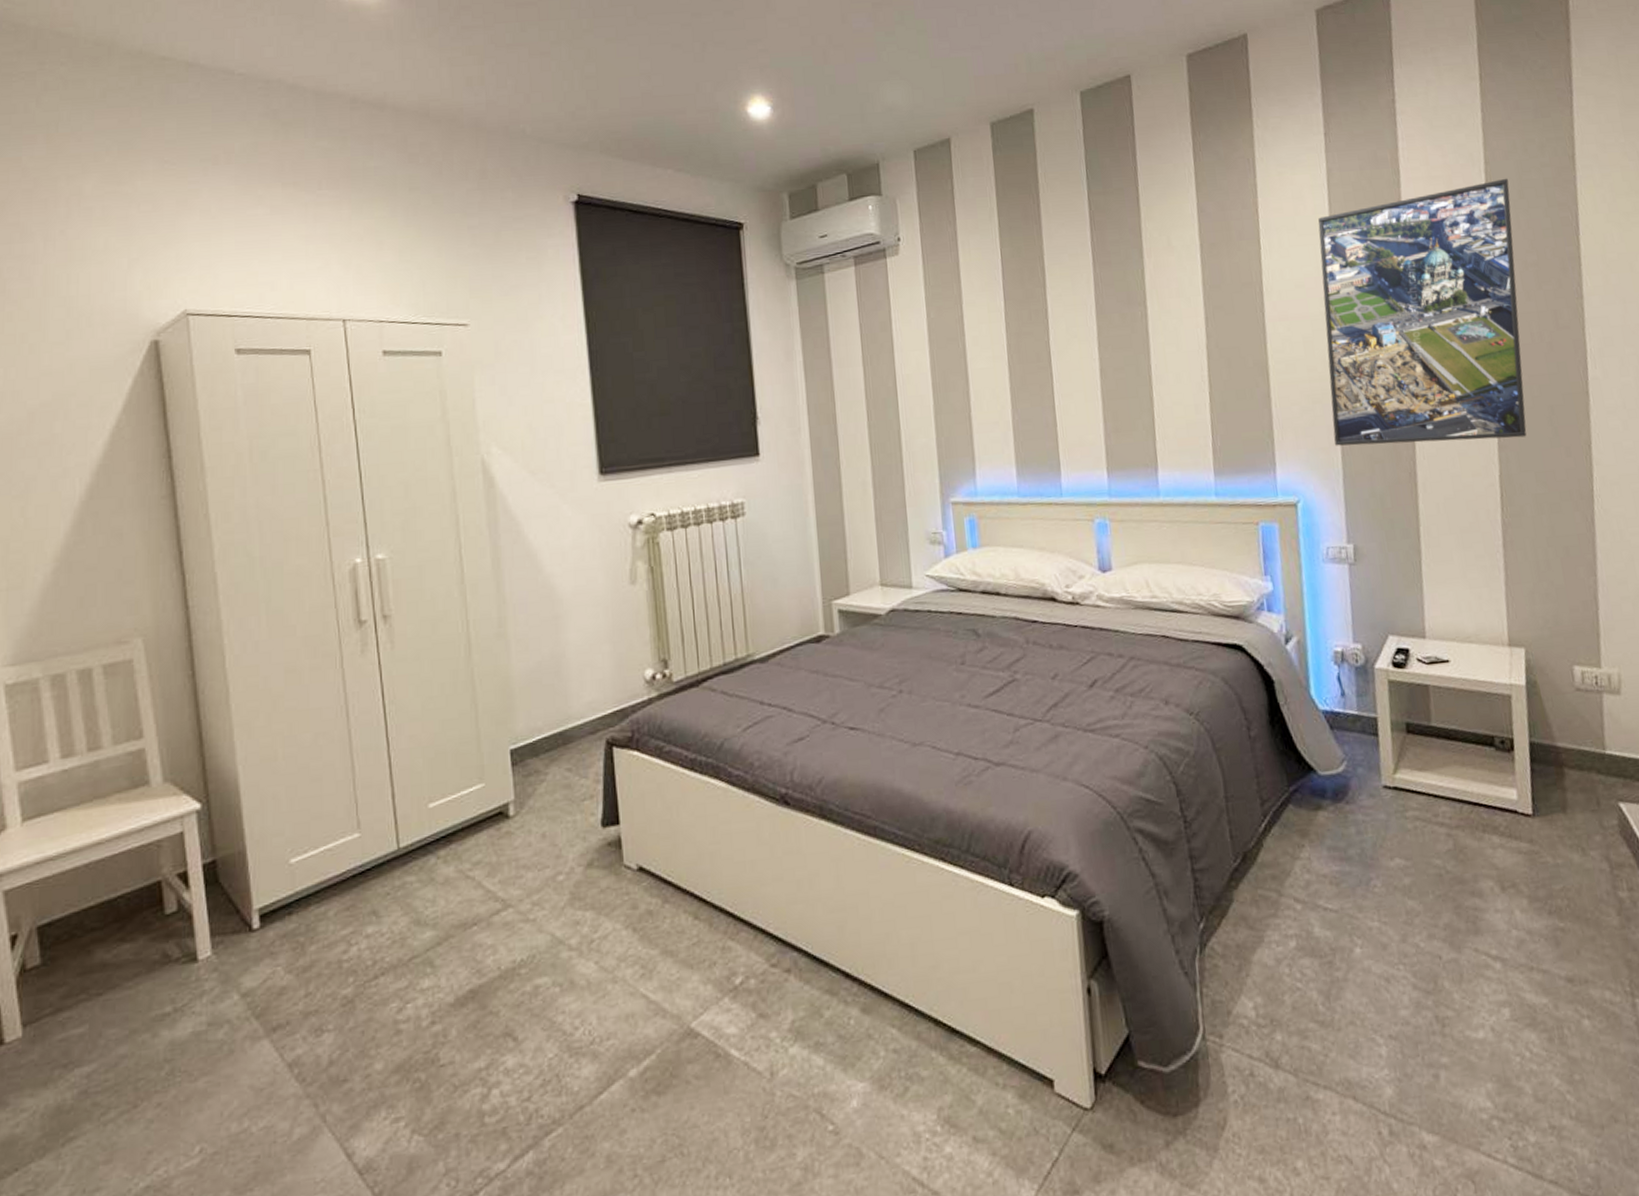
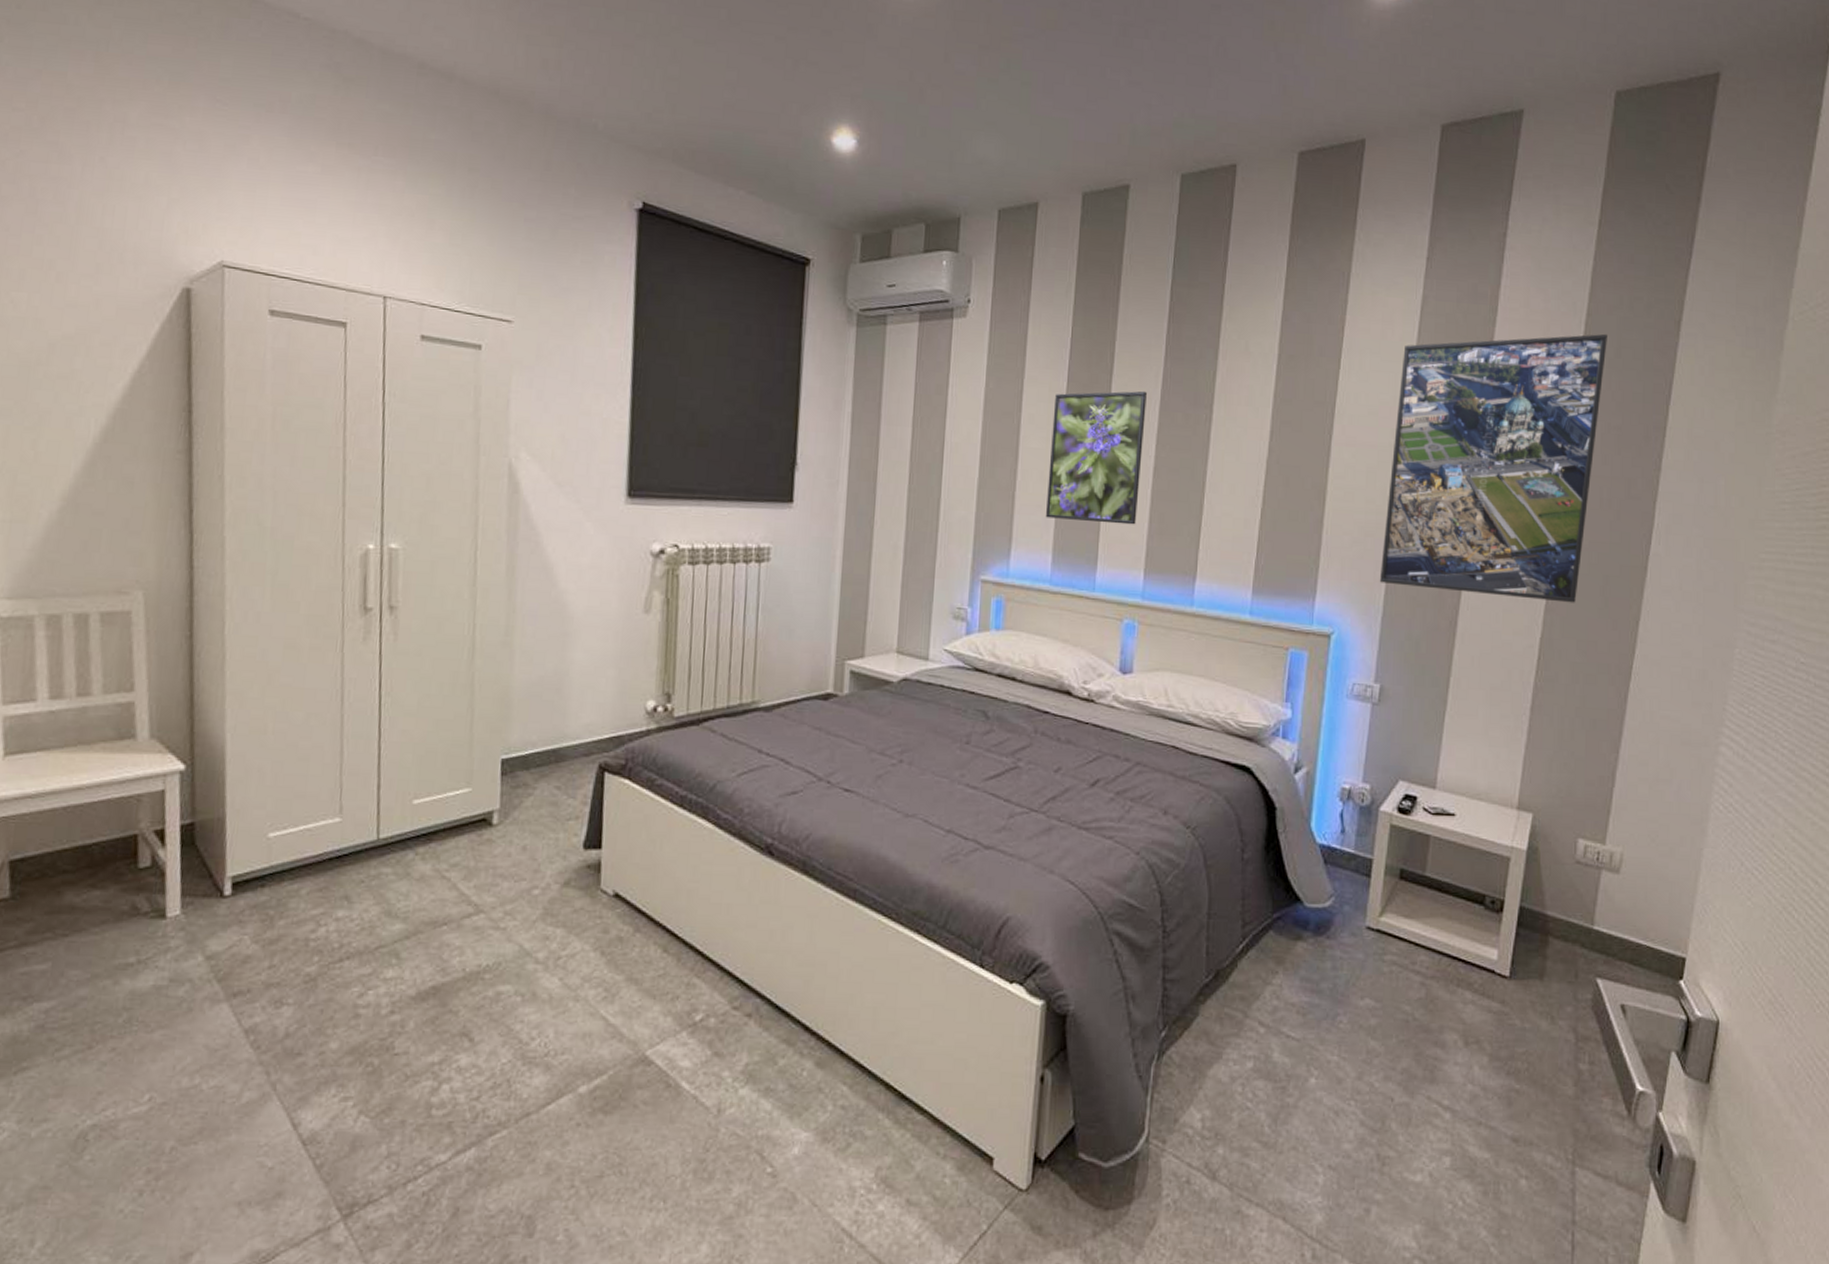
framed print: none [995,298,1092,433] -> present [1045,390,1147,525]

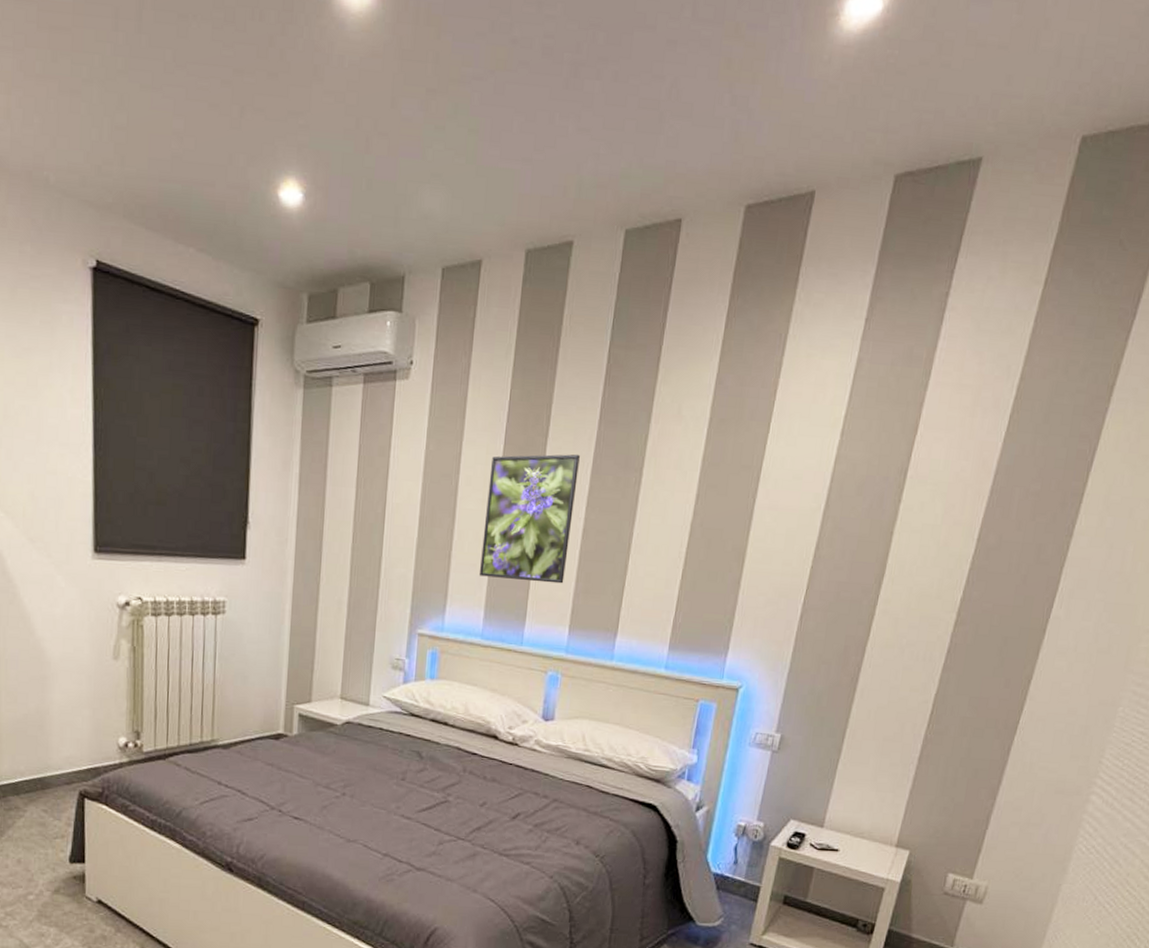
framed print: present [1380,333,1607,603] -> none [790,398,1038,663]

